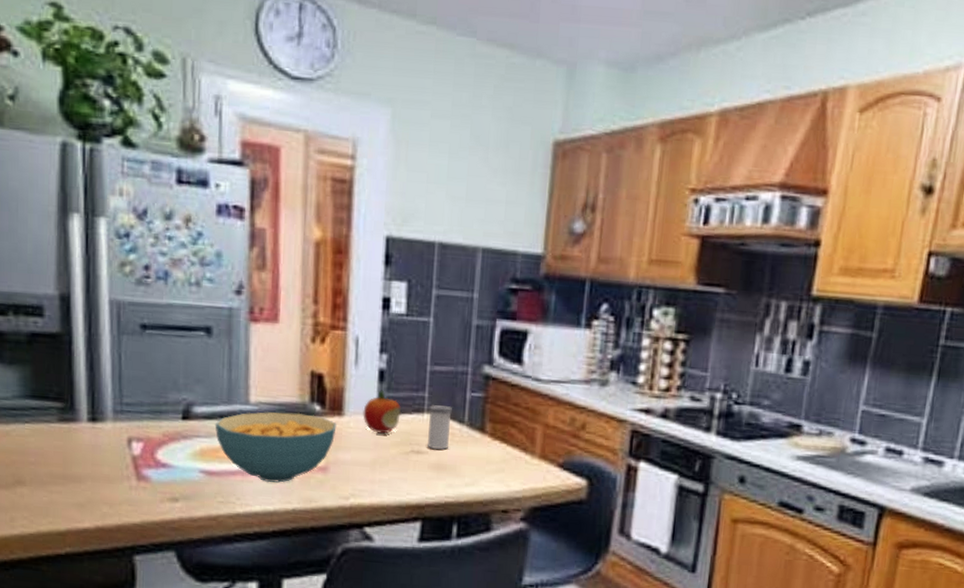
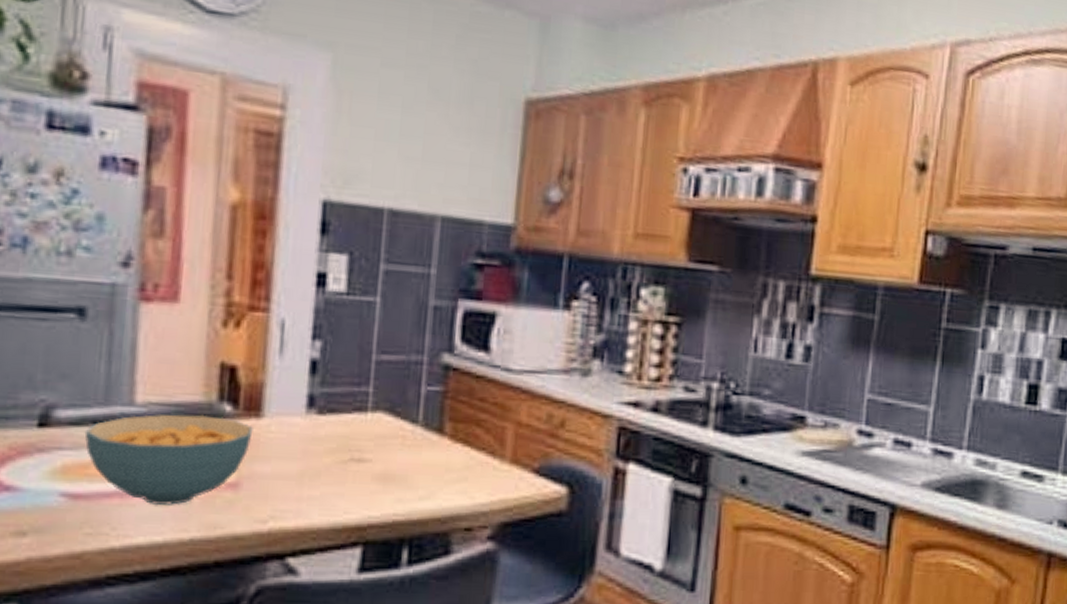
fruit: present [363,390,401,434] -> none [288,384,338,439]
salt shaker: present [428,405,452,450] -> none [371,402,403,456]

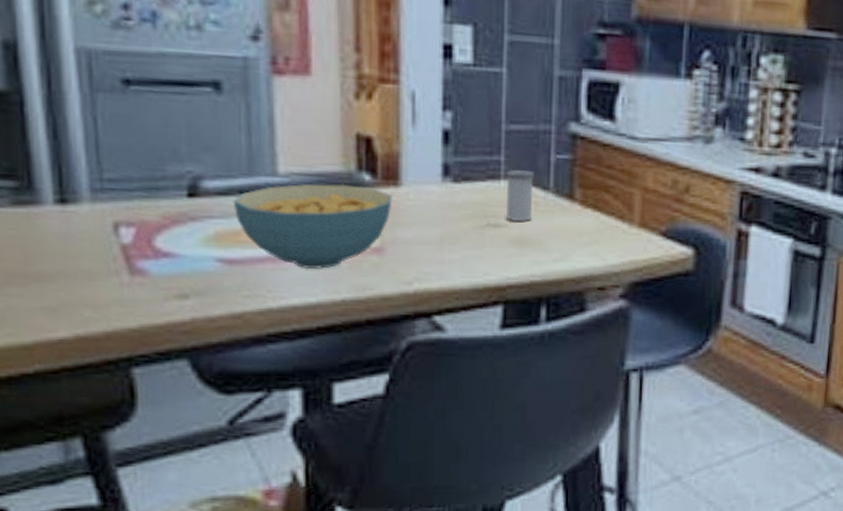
salt shaker: none [371,402,403,456] -> present [505,170,534,221]

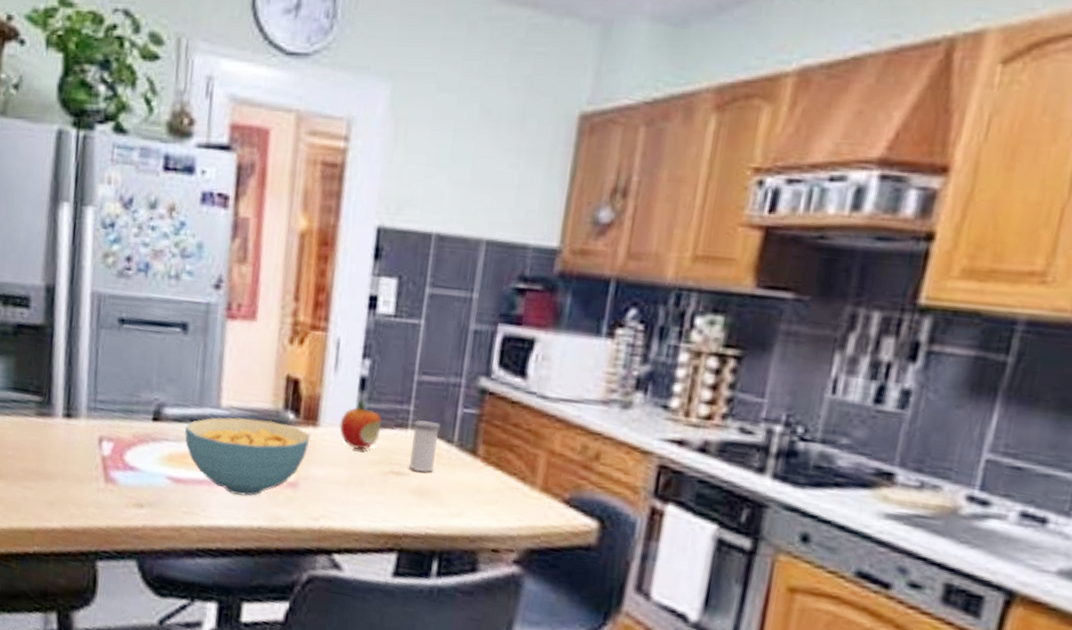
fruit: none [425,154,472,206] -> present [339,399,382,450]

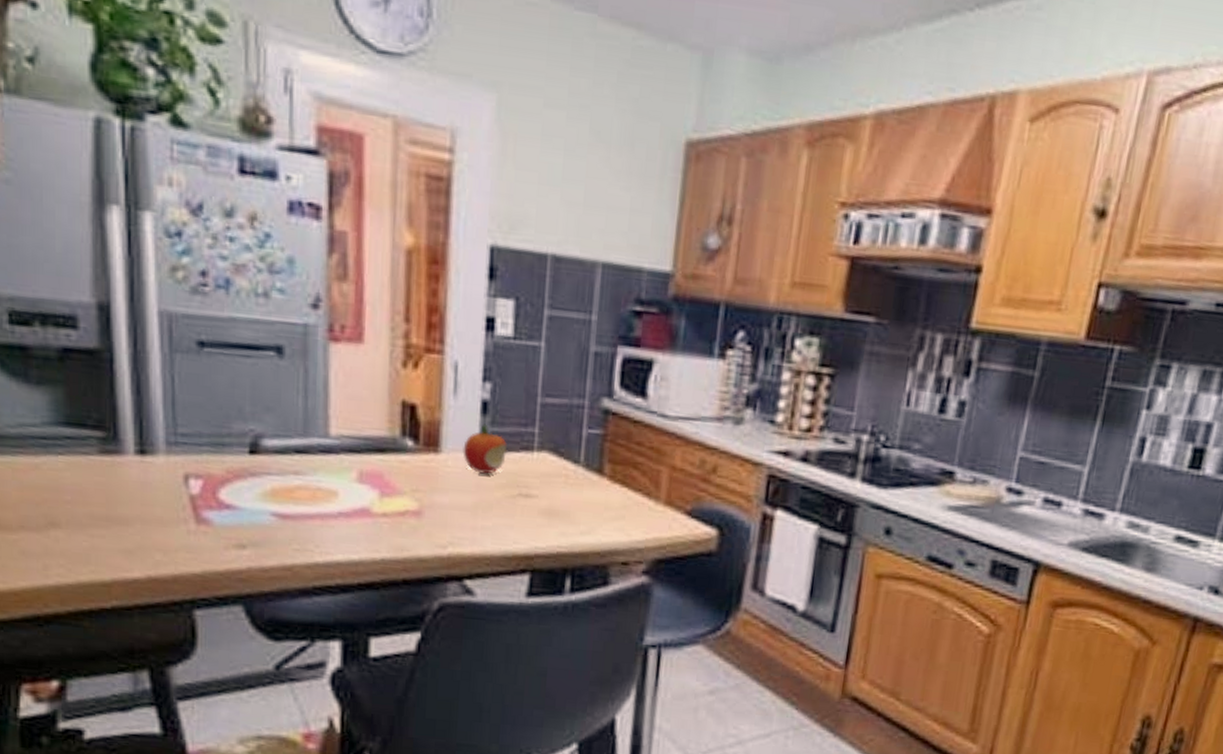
cereal bowl: present [184,417,311,497] -> none [288,446,432,529]
salt shaker: present [409,420,440,473] -> none [538,442,566,493]

